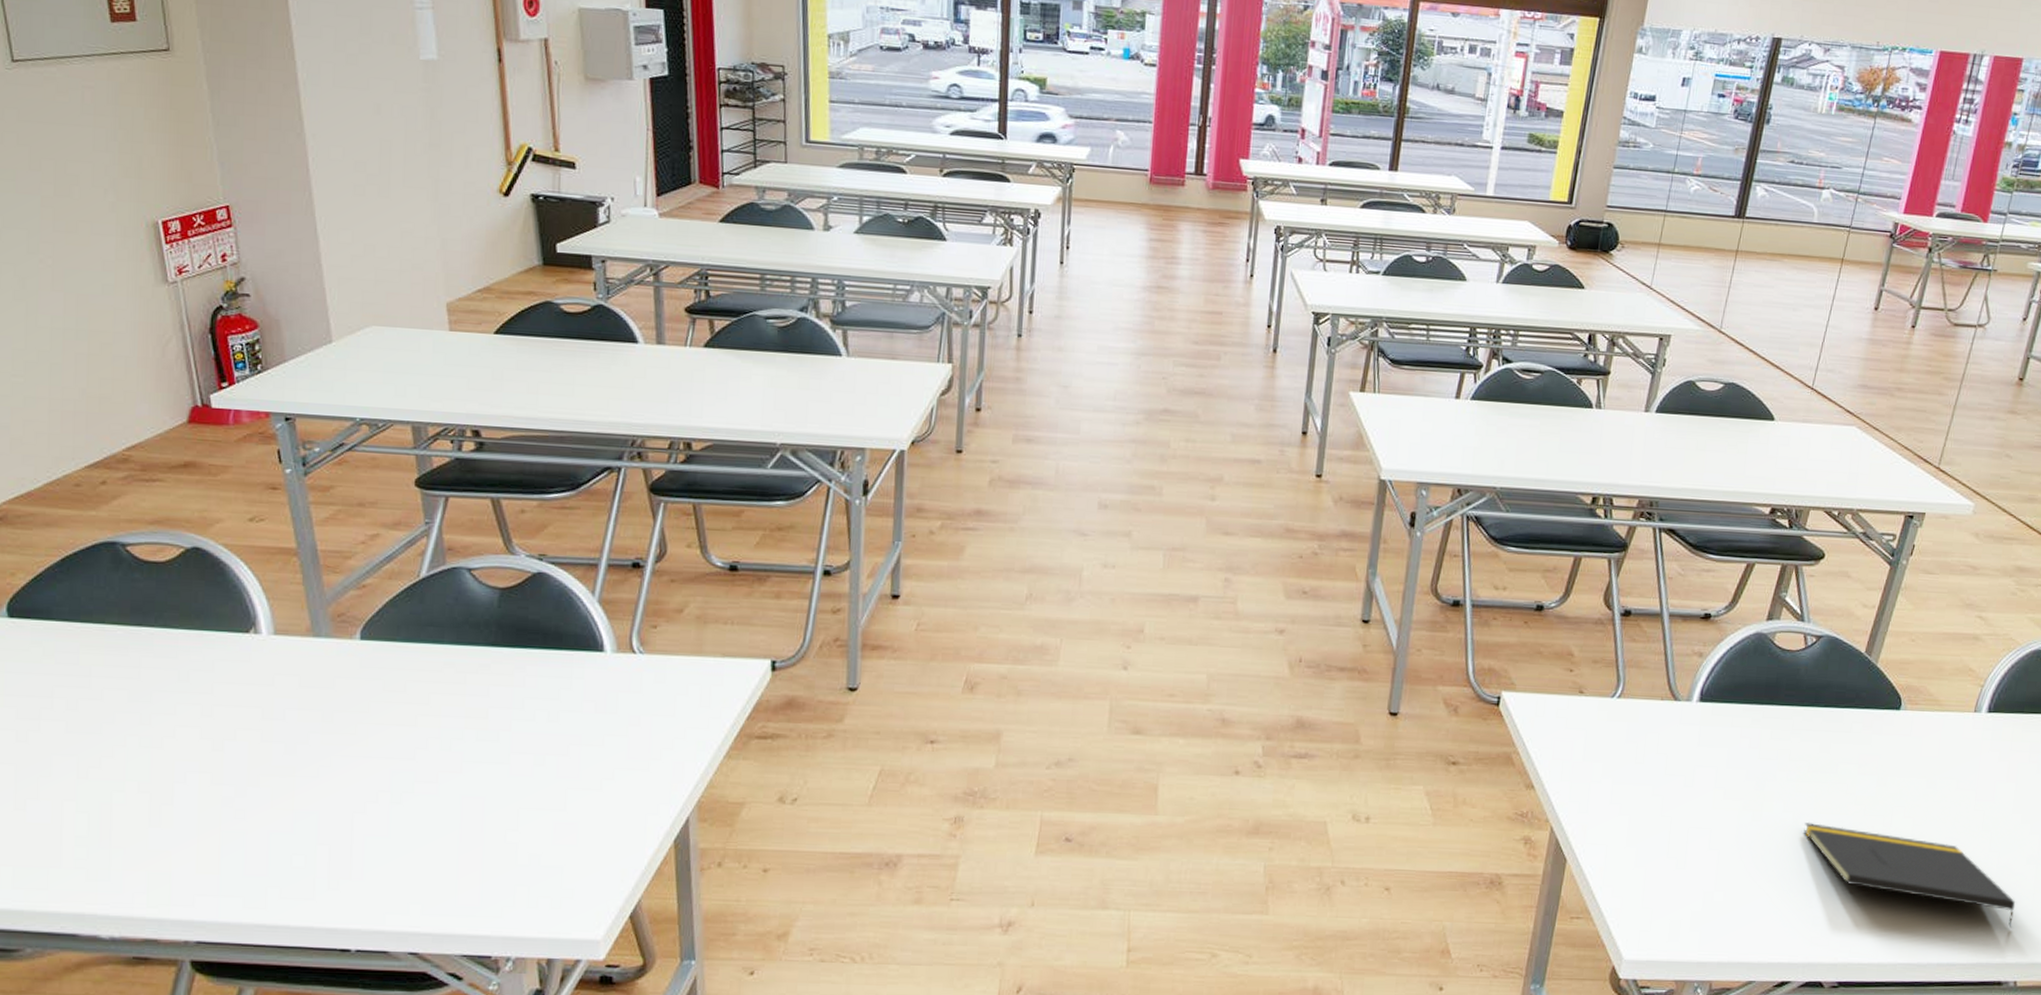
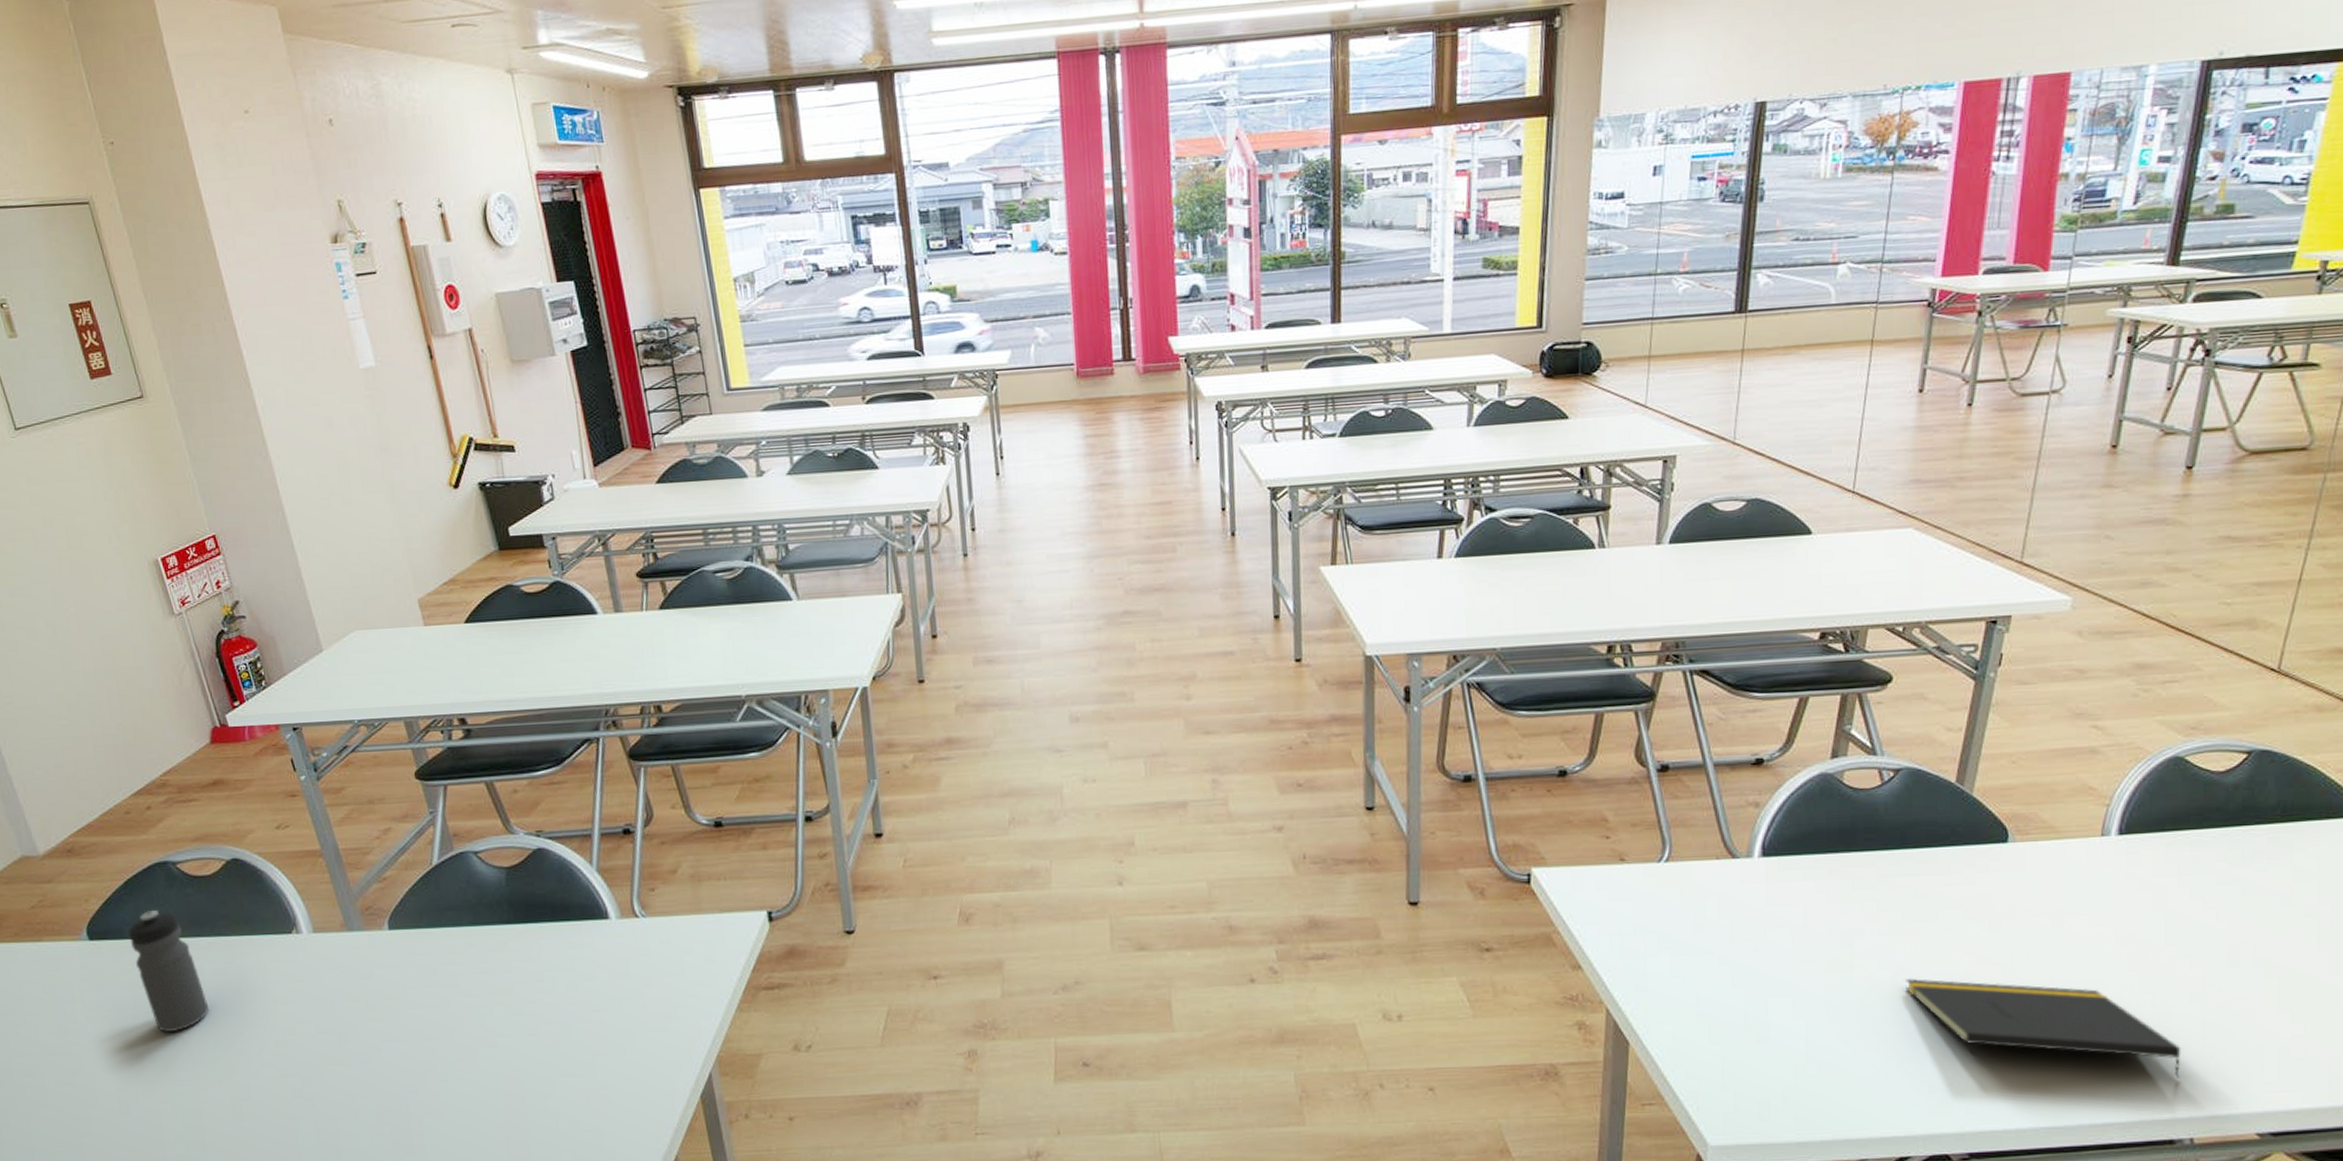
water bottle: none [57,593,140,726] -> present [128,910,210,1032]

